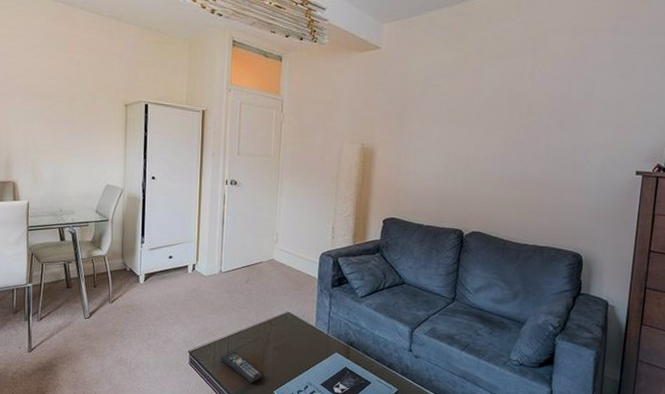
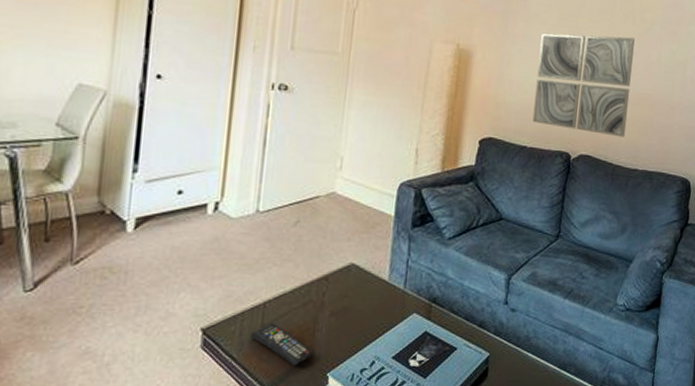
wall art: none [428,128,522,216] -> present [532,33,635,137]

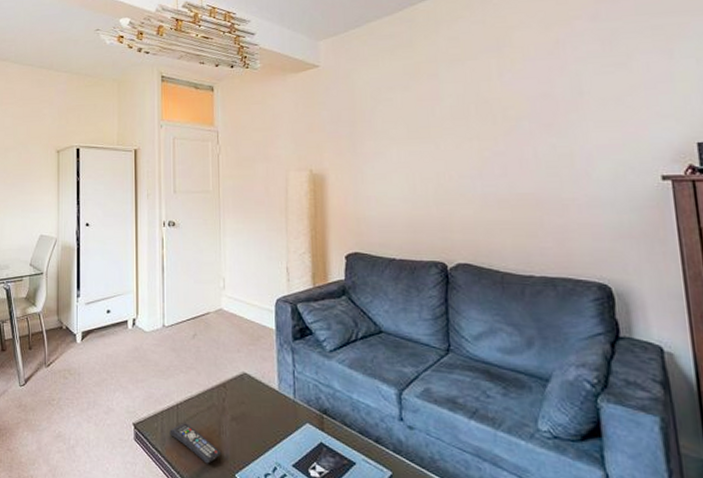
wall art: present [532,33,635,137] -> none [392,138,510,242]

